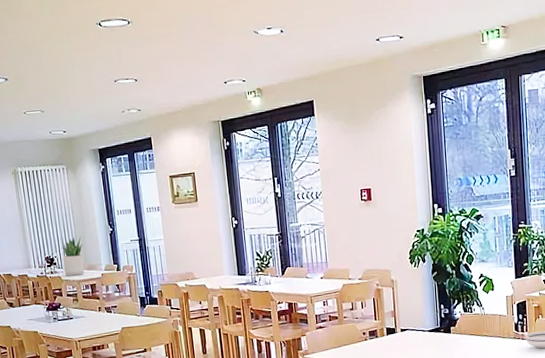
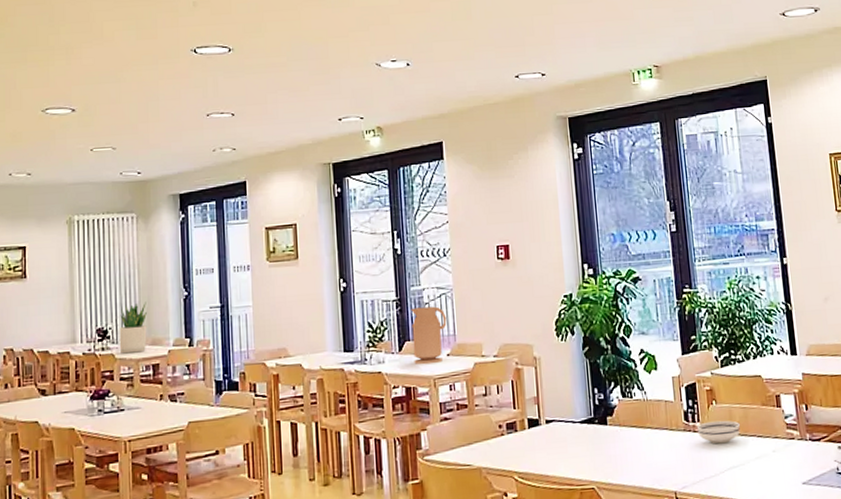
water jug: none [290,239,320,286] -> present [411,306,447,365]

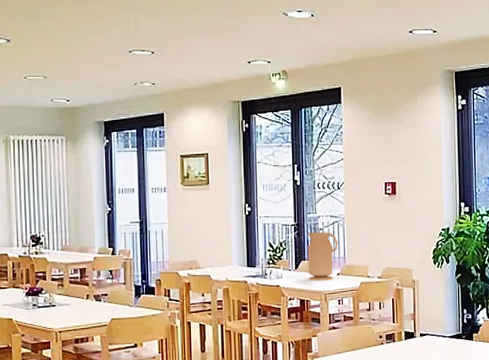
planter: present [119,302,147,354] -> none [50,214,75,258]

